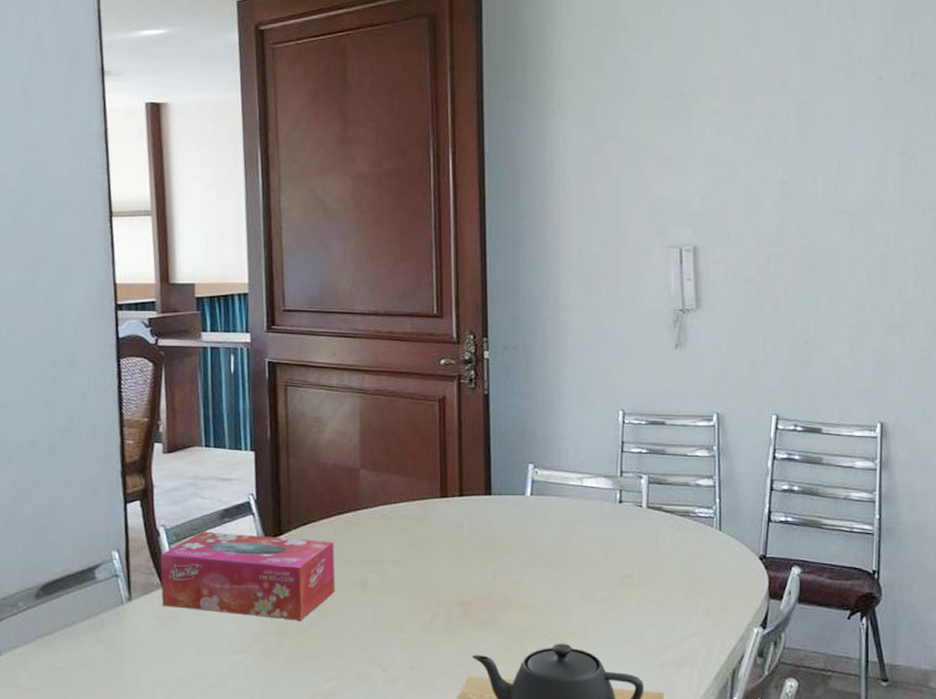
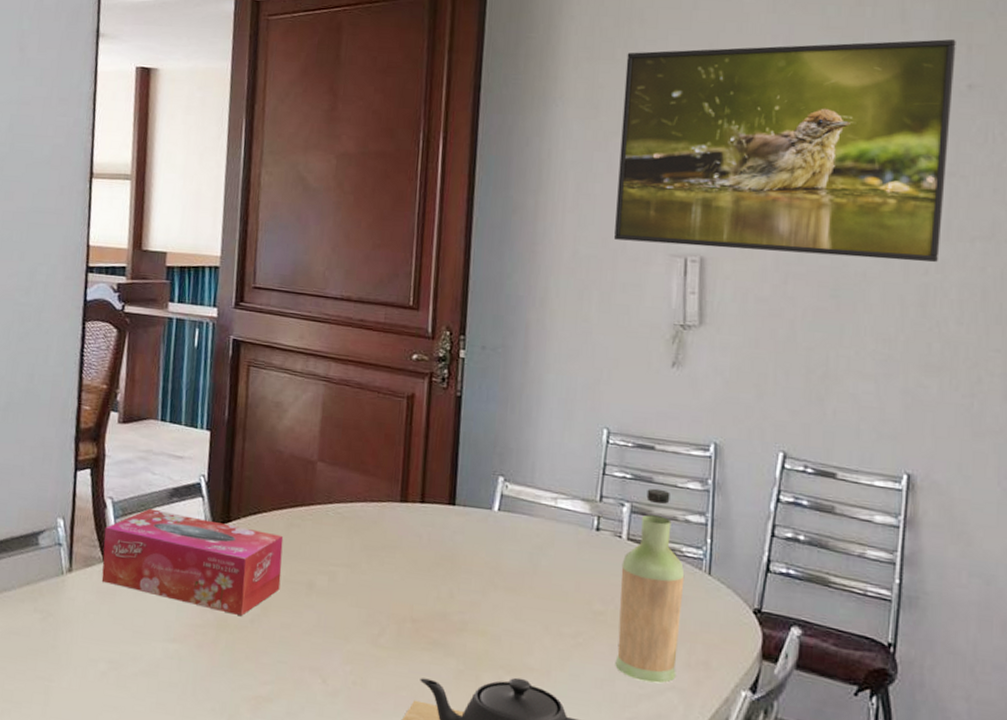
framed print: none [615,31,901,236] -> present [614,39,956,262]
bottle: none [644,459,699,631] -> present [615,488,685,684]

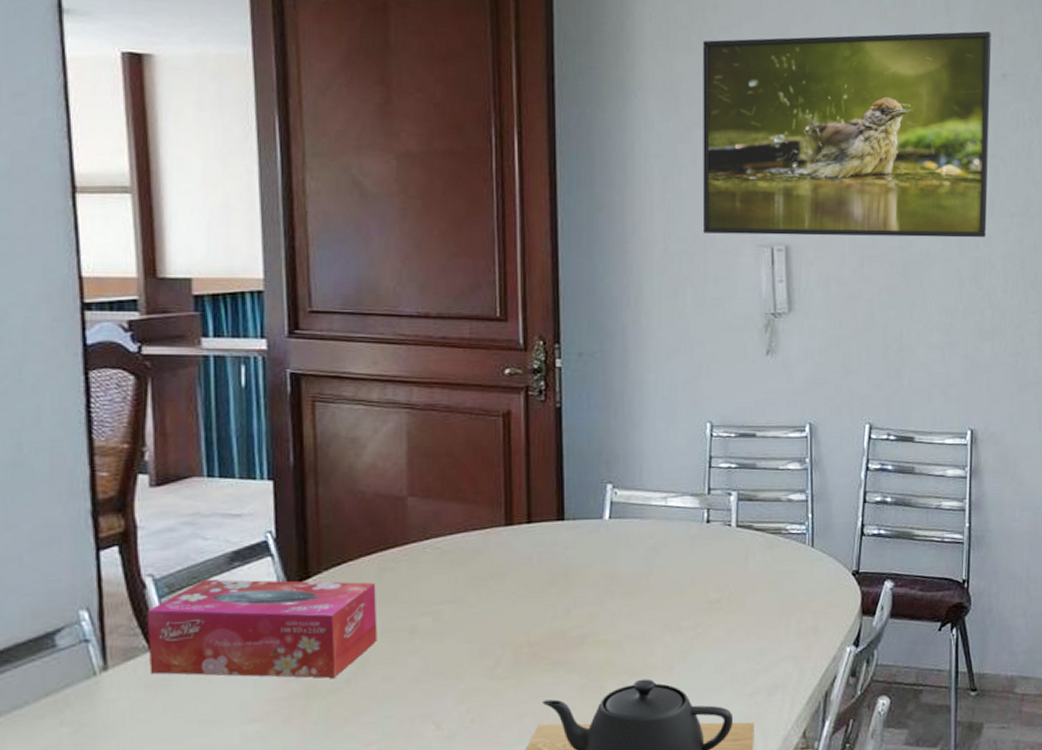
bottle: present [615,488,685,684] -> none [733,473,791,657]

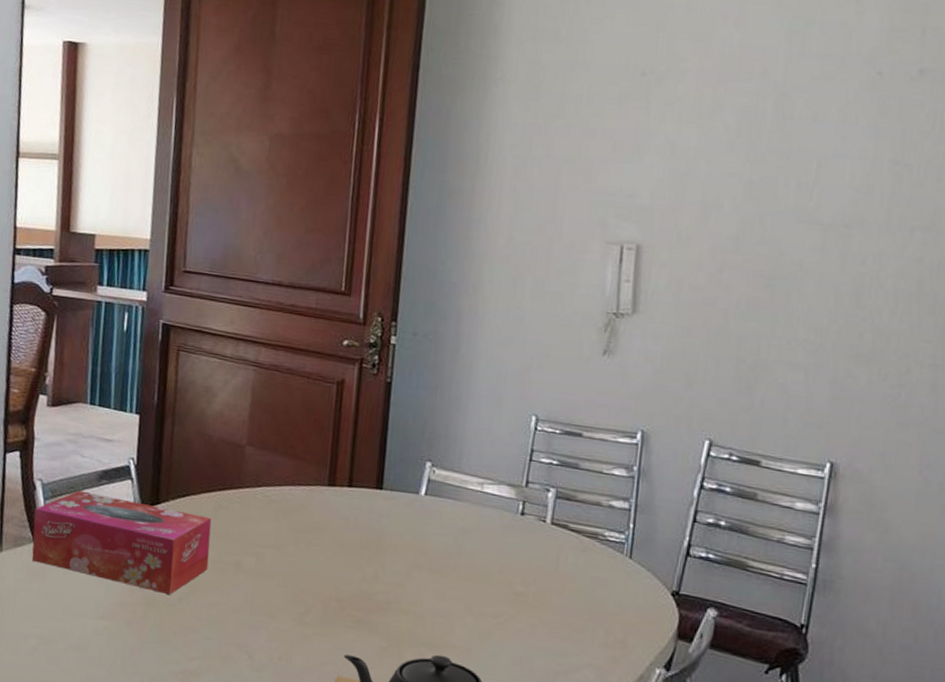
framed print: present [703,31,991,238] -> none [551,21,911,252]

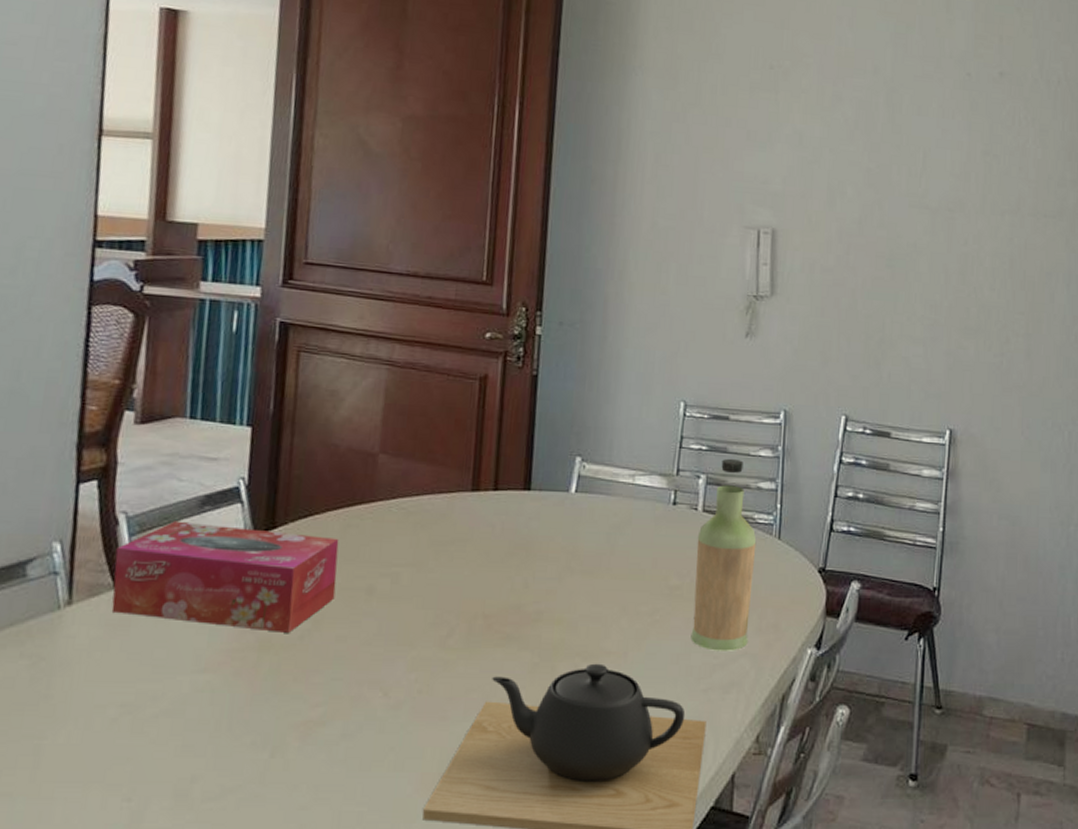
bottle: none [534,474,606,661] -> present [690,458,757,651]

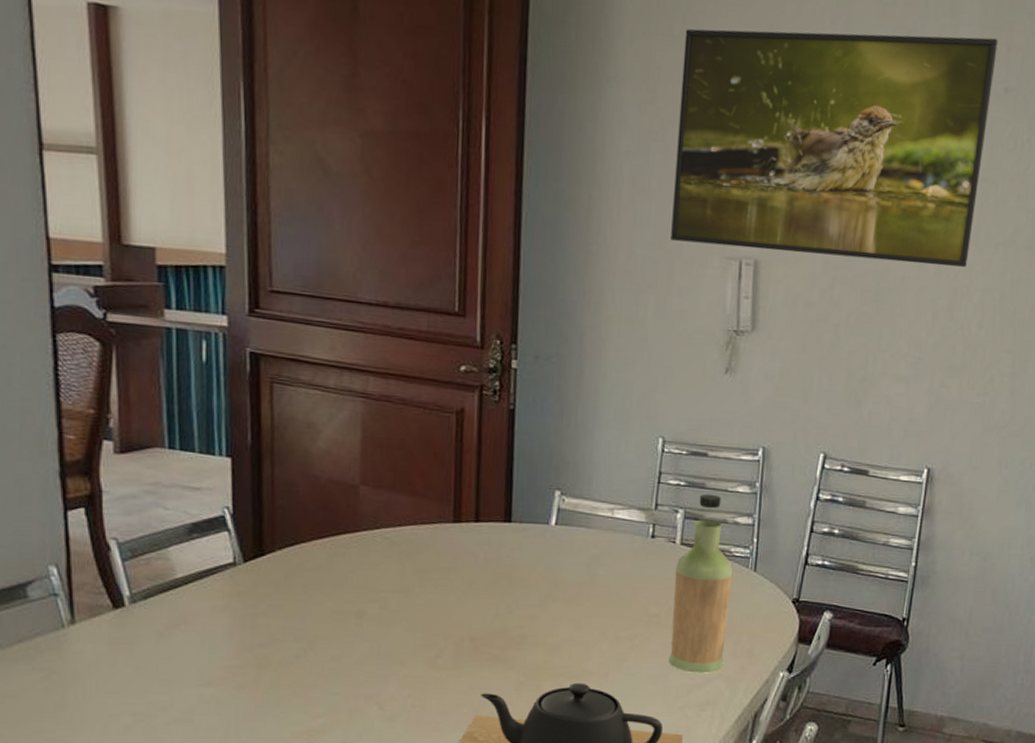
tissue box: present [111,521,339,633] -> none [111,547,327,652]
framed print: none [692,24,990,234] -> present [671,28,998,267]

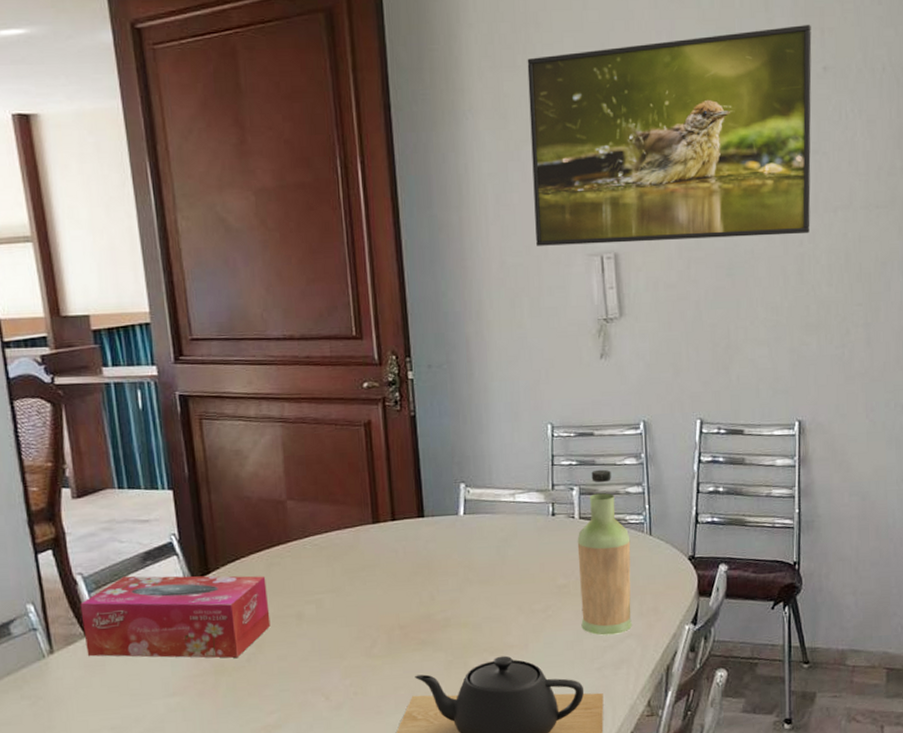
tissue box: none [111,547,327,652] -> present [80,575,271,658]

